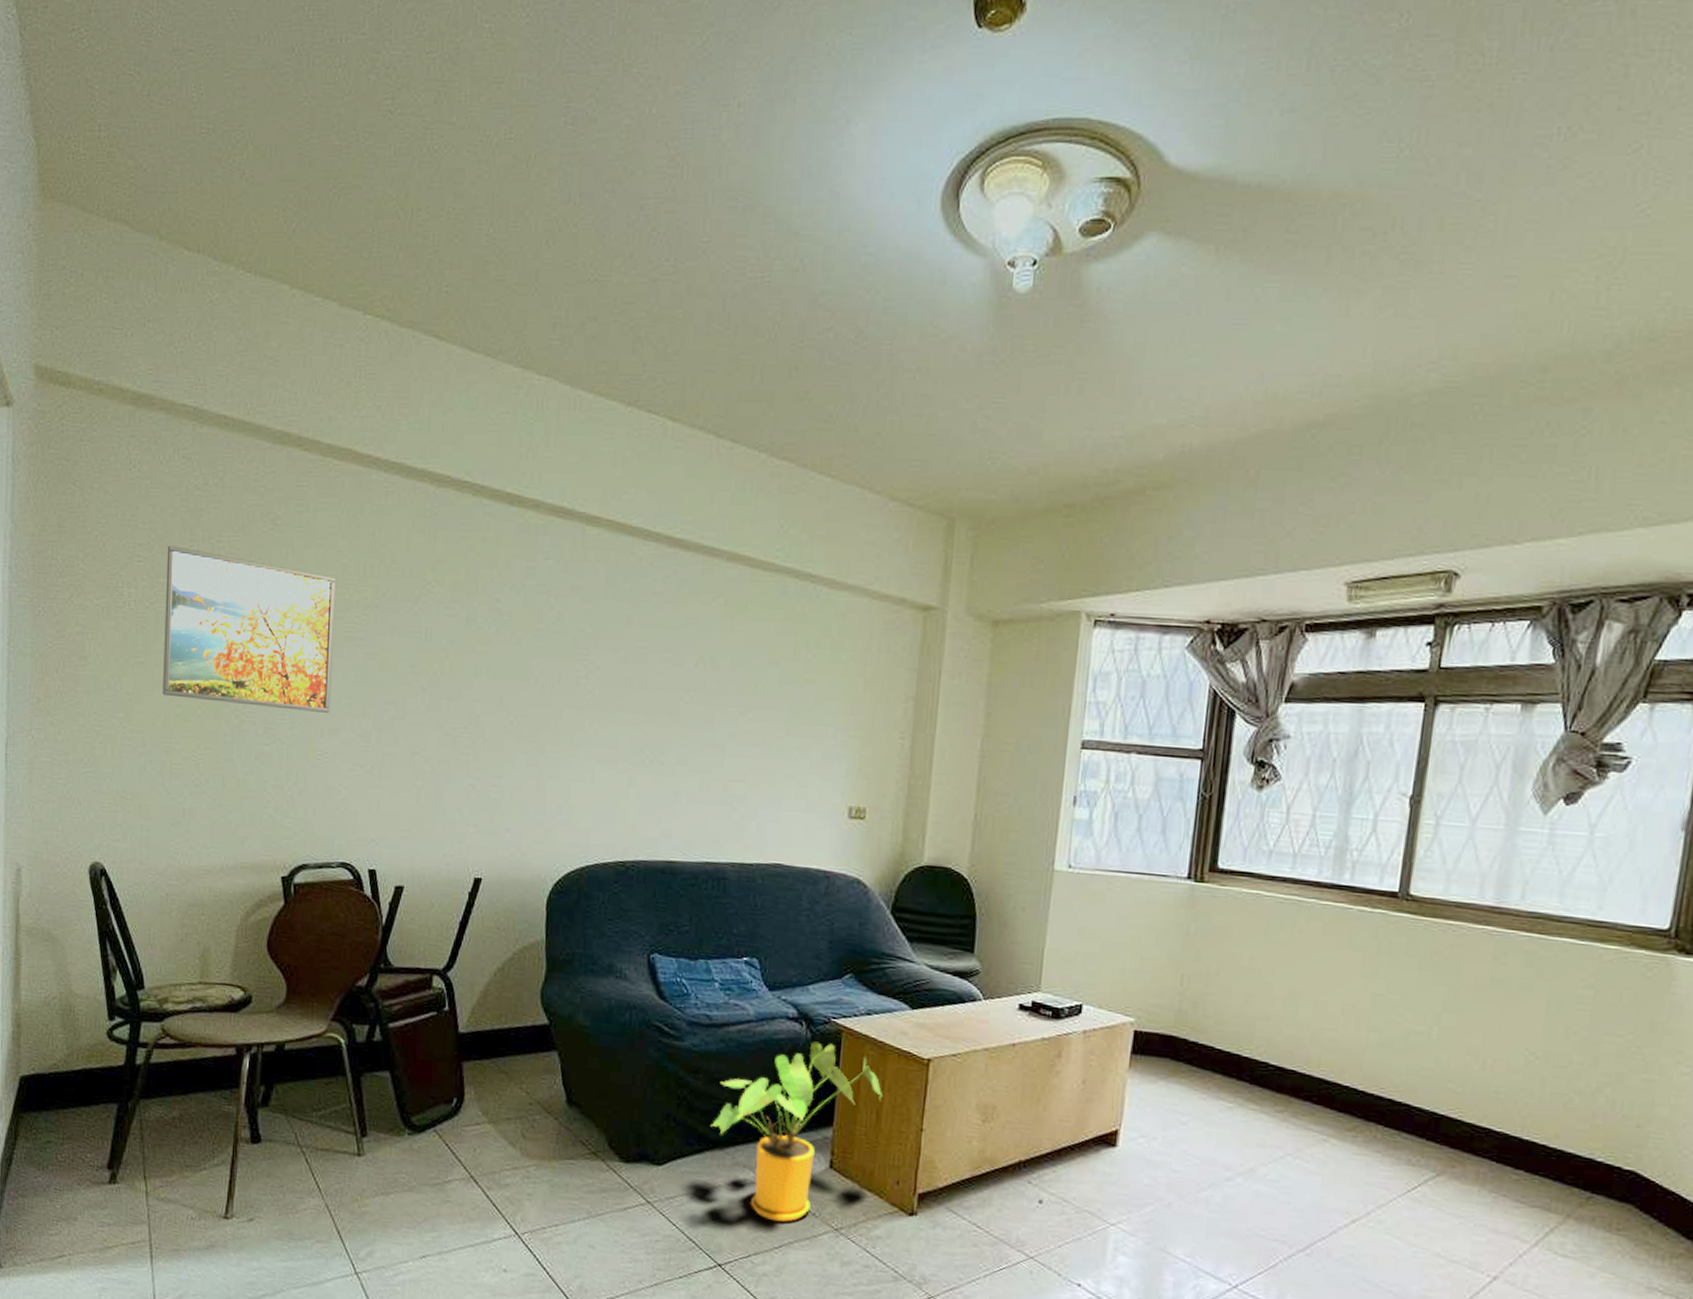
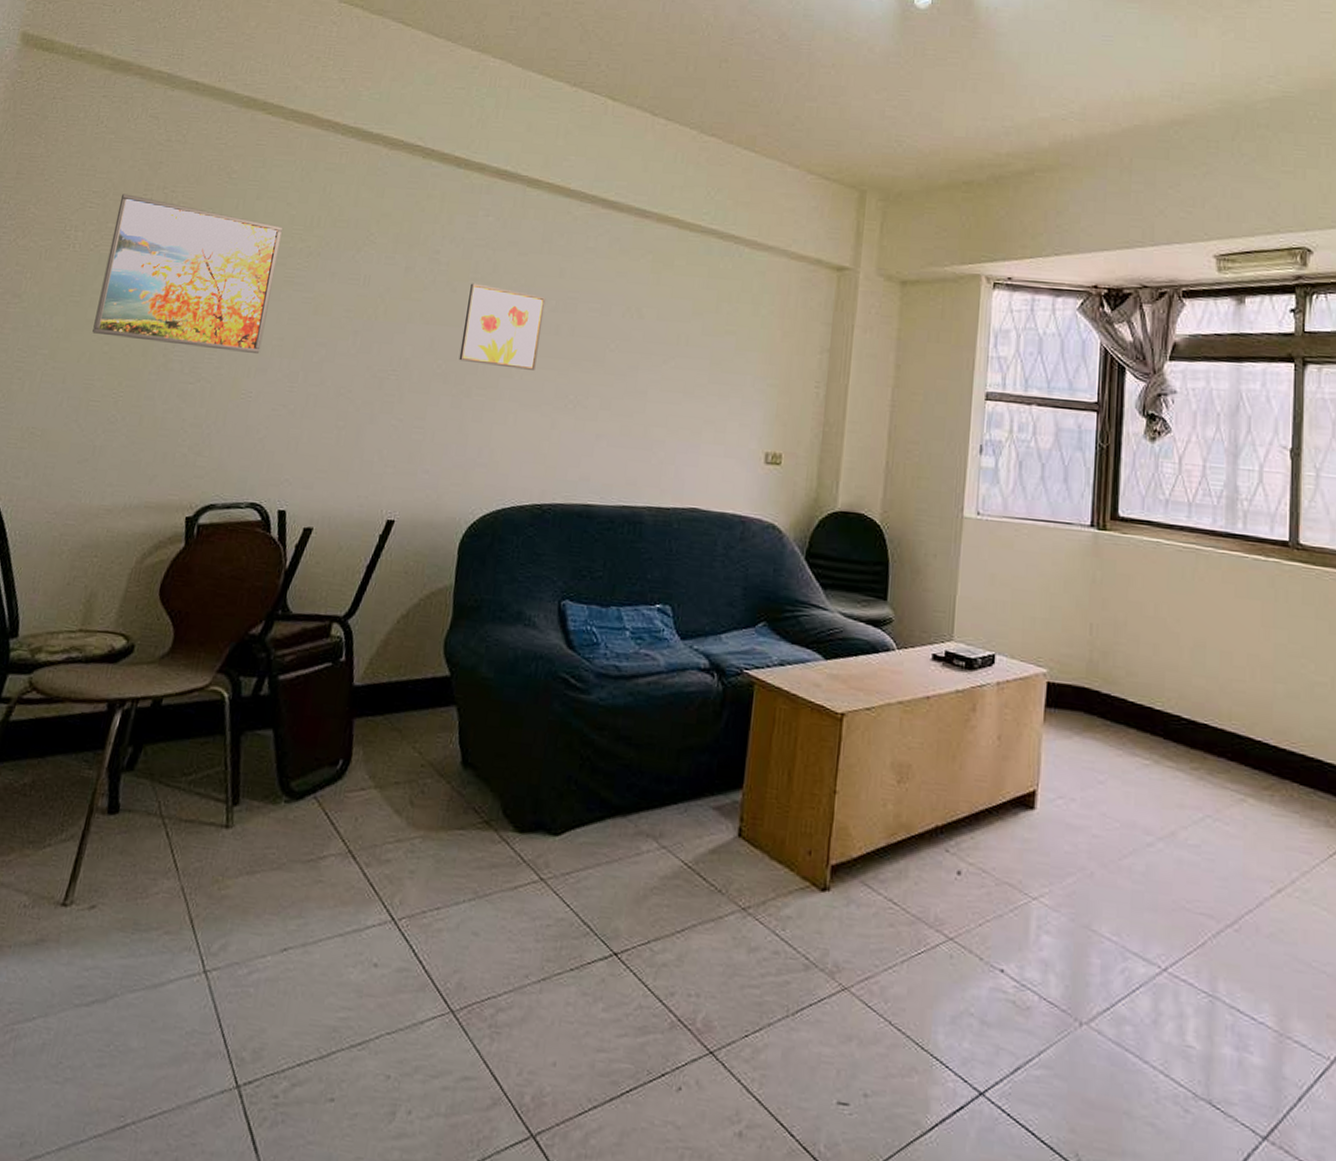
wall art: none [530,633,615,725] -> present [459,283,546,370]
house plant: present [711,1041,884,1222] -> none [614,694,796,901]

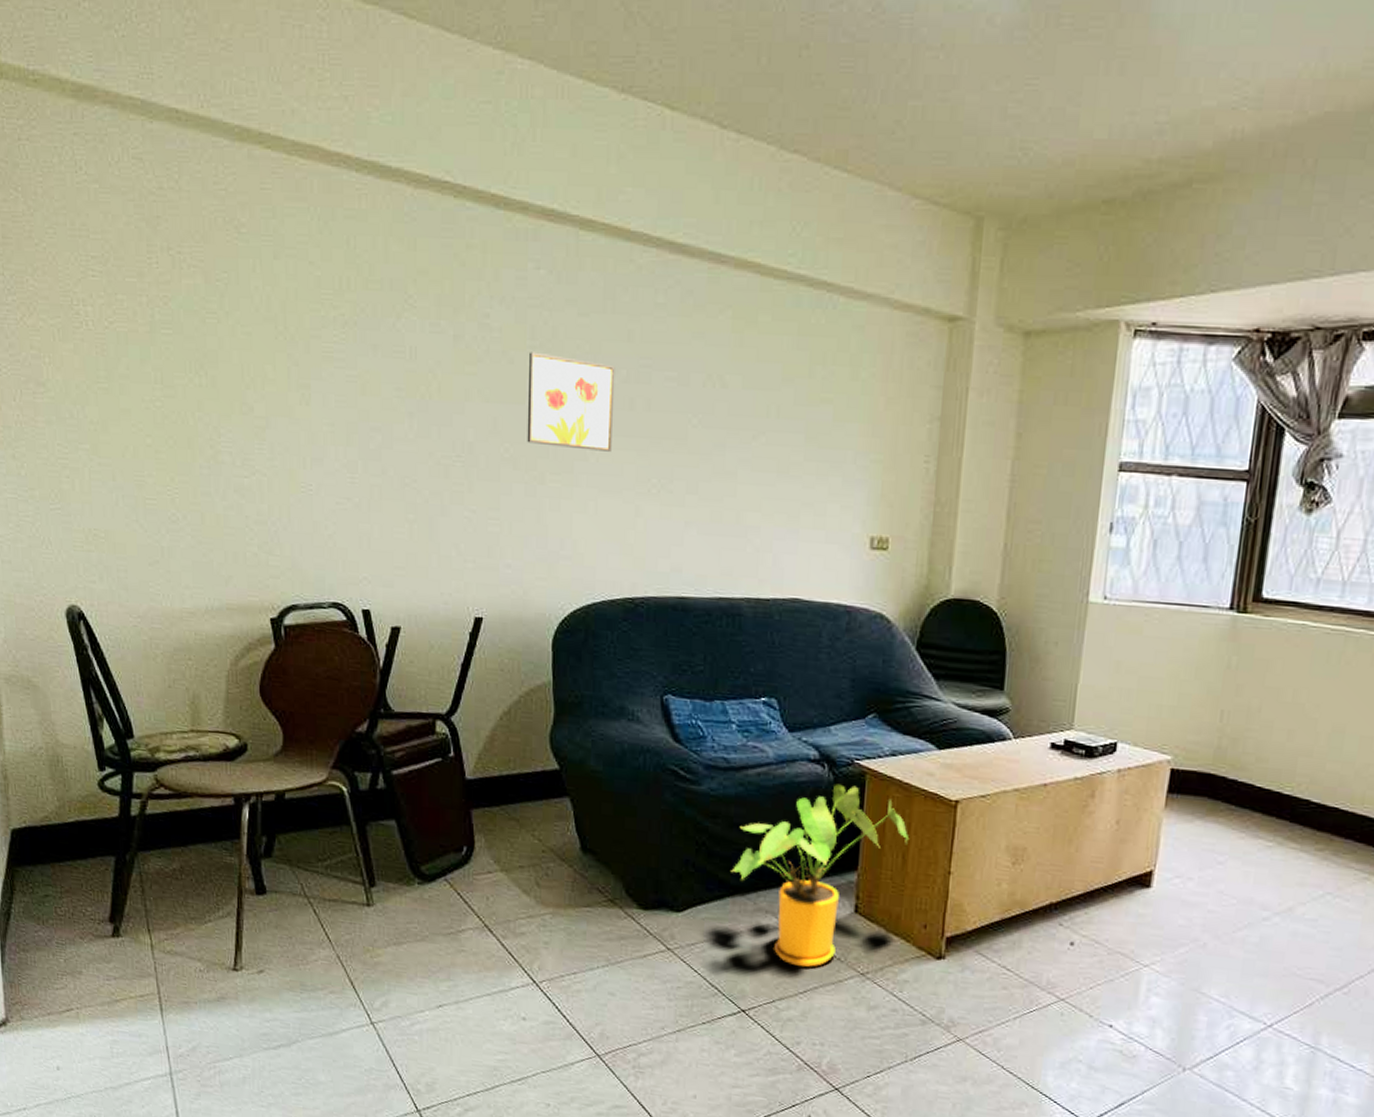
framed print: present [92,193,284,353] -> none [123,258,312,441]
house plant: none [614,694,796,901] -> present [731,784,910,968]

